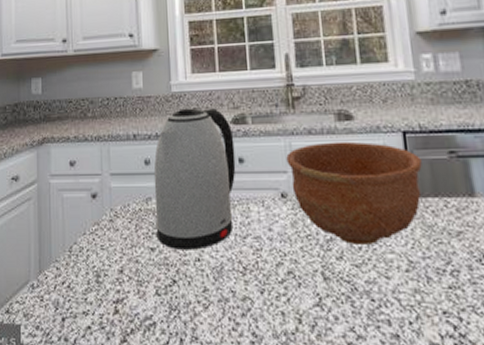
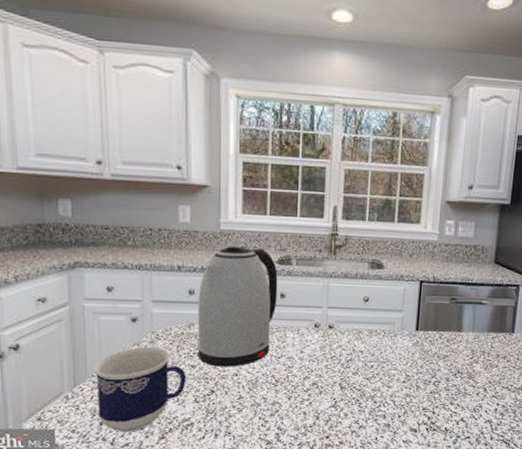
cup: none [58,226,146,332] -> present [94,346,186,432]
bowl: present [286,141,422,245] -> none [323,285,430,364]

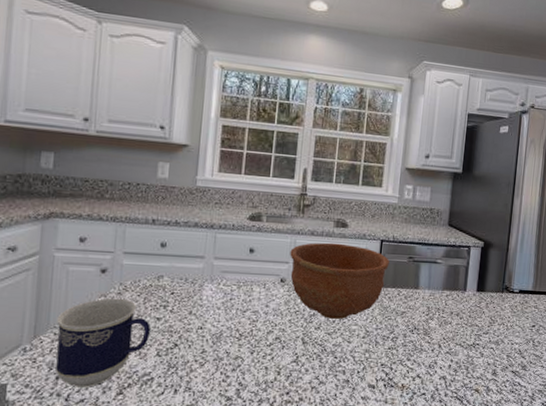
kettle: present [197,246,278,367] -> none [164,202,249,320]
bowl: none [323,285,430,364] -> present [290,242,389,319]

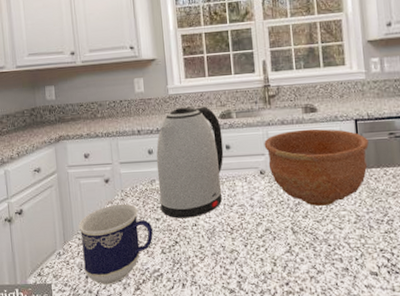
kettle: none [164,202,249,320] -> present [156,106,224,219]

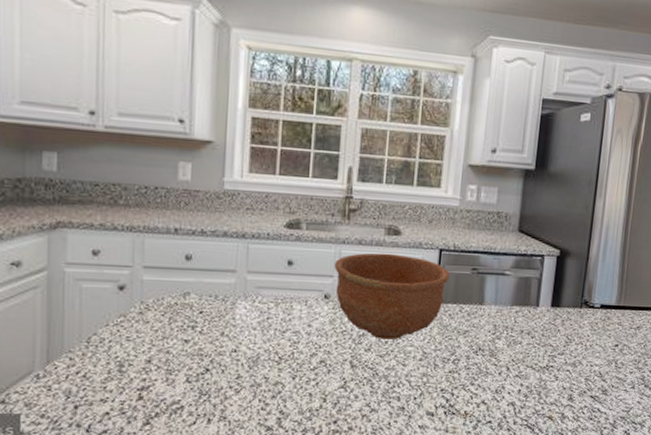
cup: present [78,203,153,285] -> none [72,318,178,417]
kettle: present [156,106,224,219] -> none [192,207,286,342]

